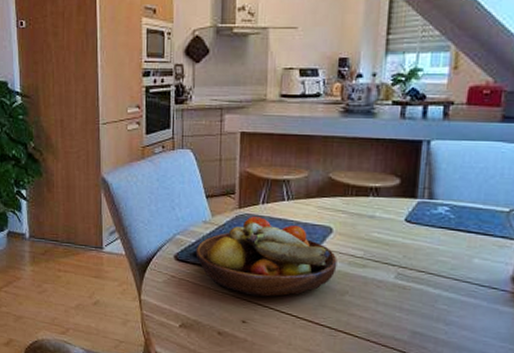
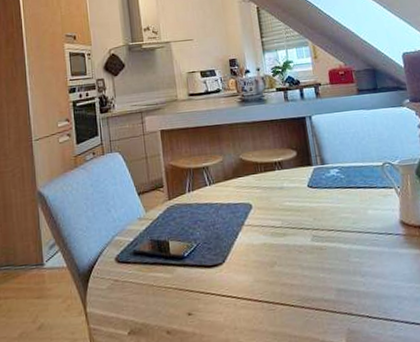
fruit bowl: present [195,216,337,297] -> none [134,205,262,285]

